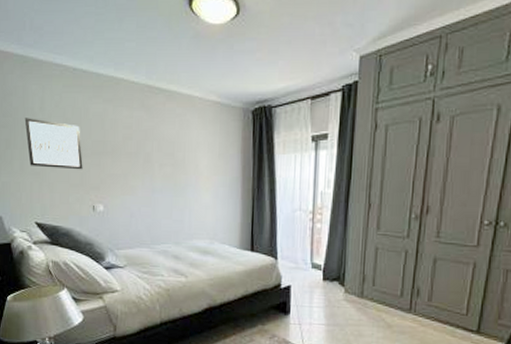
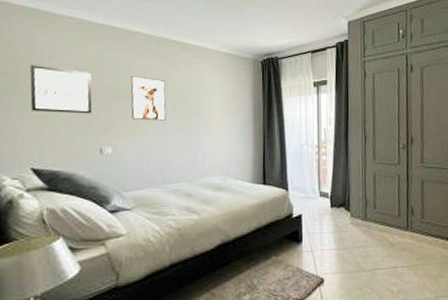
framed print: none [117,129,153,179] -> present [130,76,166,121]

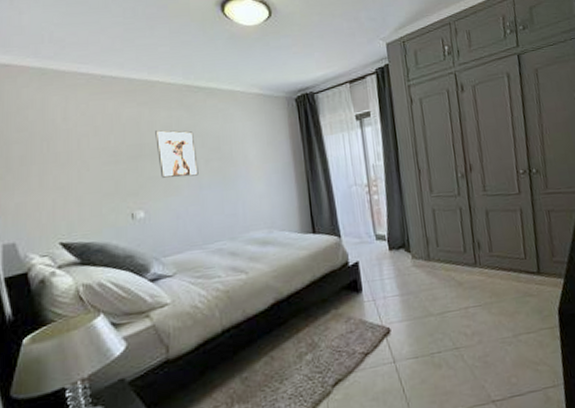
wall art: present [29,65,93,114] -> none [44,129,117,181]

